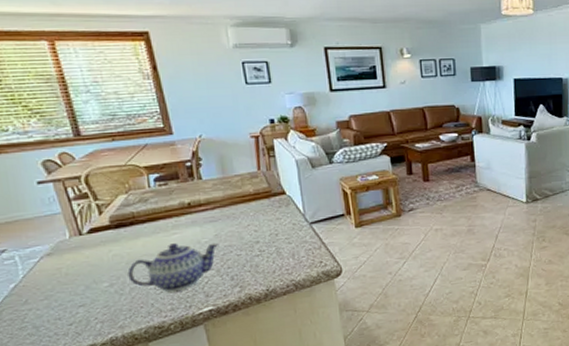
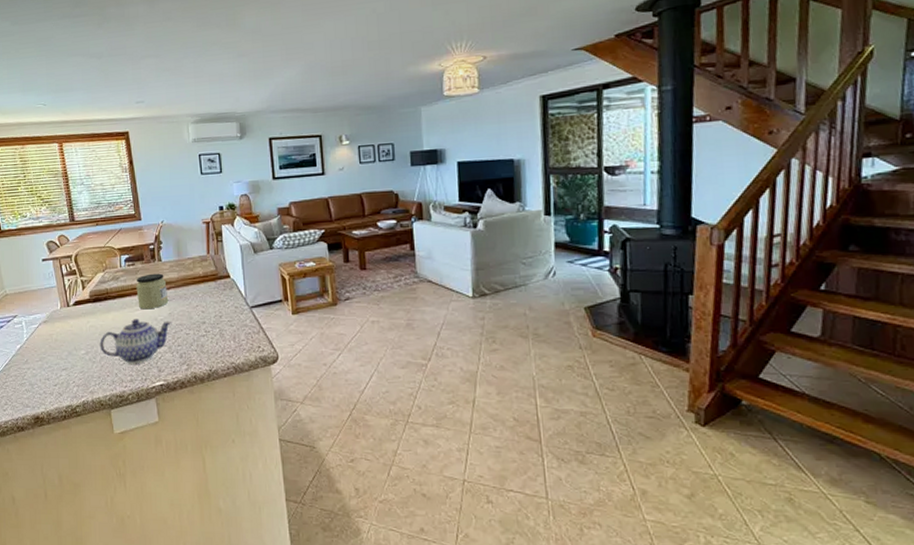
jar: none [171,192,214,233] -> present [136,273,169,310]

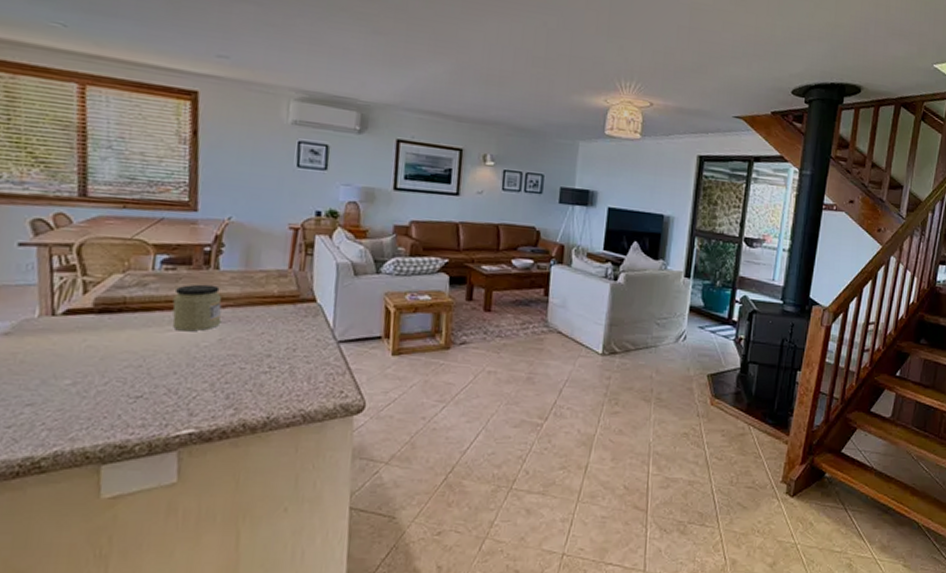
teapot: present [100,319,172,364] -> none [98,342,222,404]

